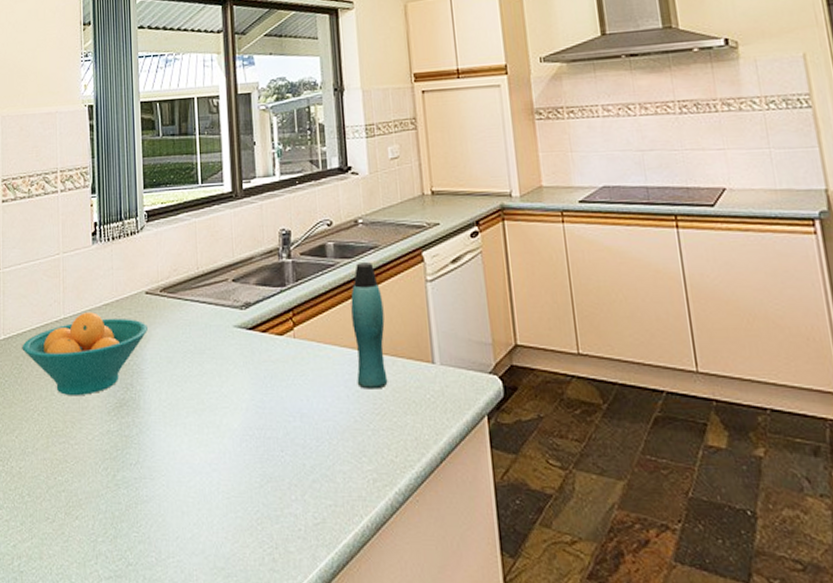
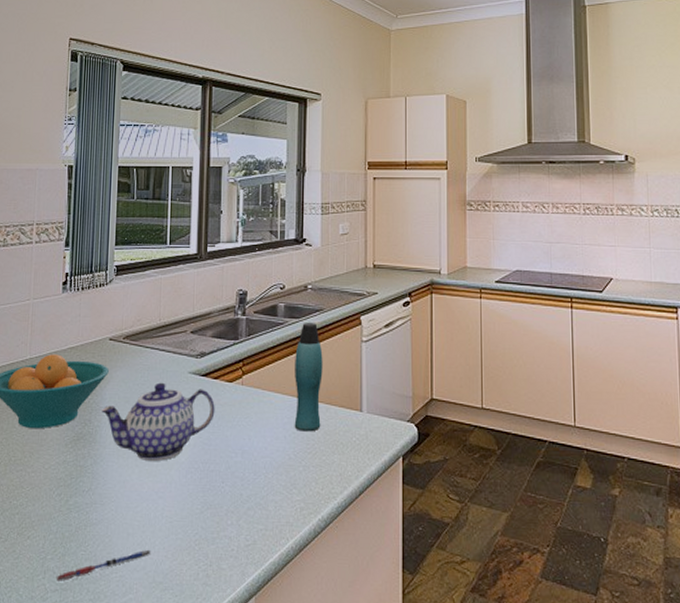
pen: none [110,530,208,567] -> present [57,549,150,581]
teapot: none [144,338,267,428] -> present [102,382,215,461]

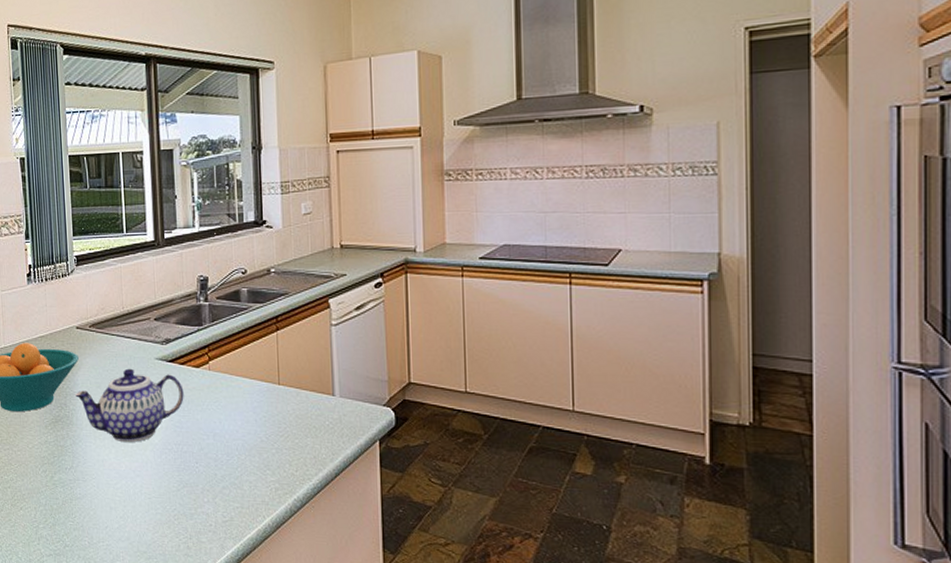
pen: present [57,549,150,581] -> none [50,522,133,548]
bottle: present [294,323,323,432] -> none [261,307,292,416]

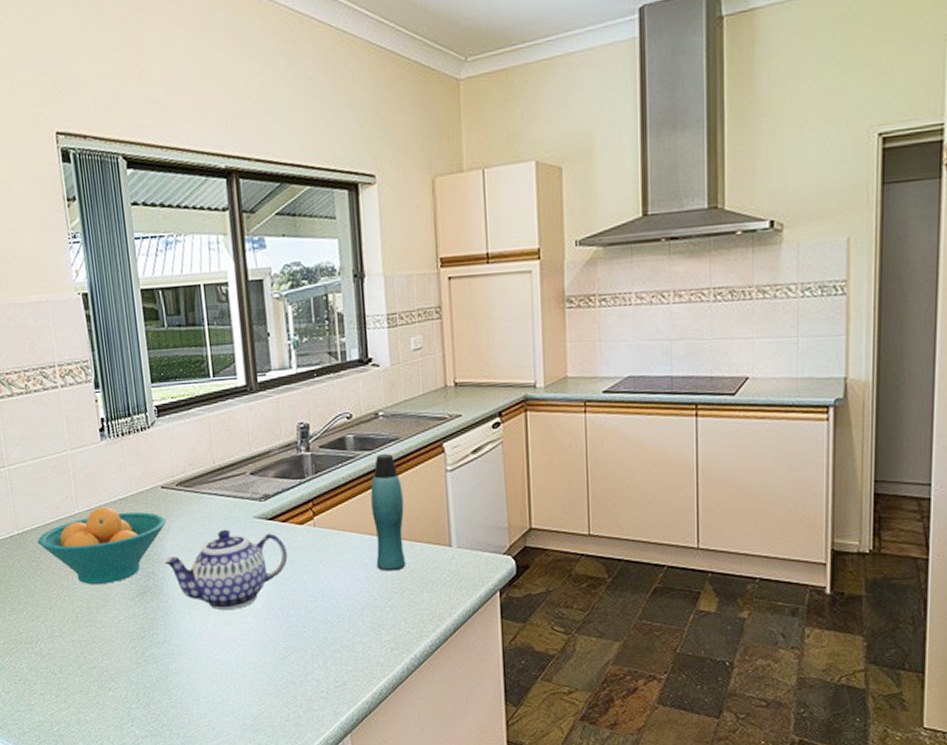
bottle: none [261,307,292,416] -> present [370,454,406,571]

